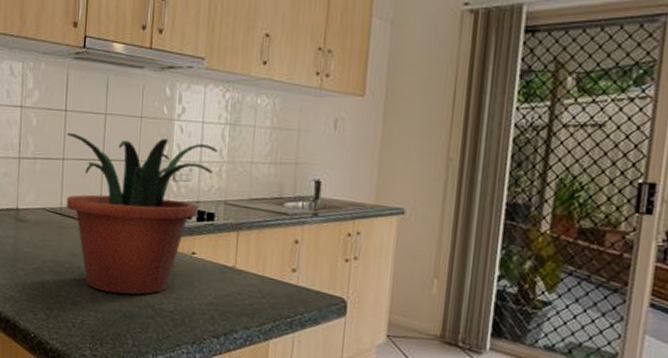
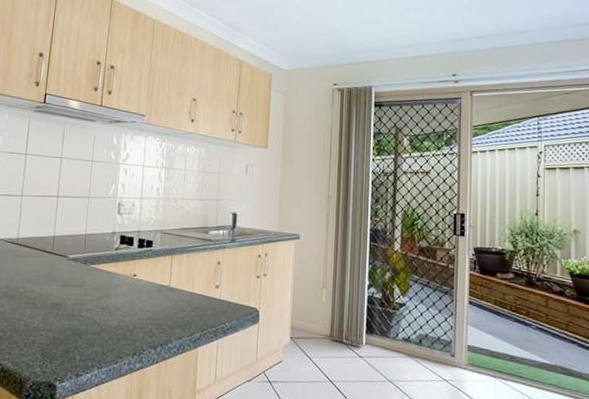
potted plant: present [66,132,219,295] -> none [23,172,156,314]

